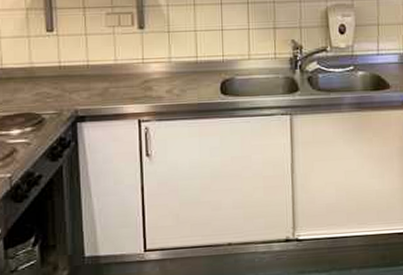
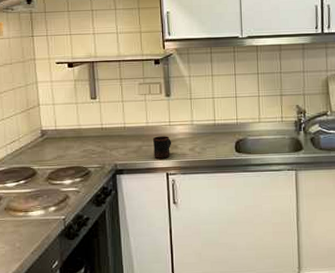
mug: none [121,75,146,103] -> present [152,136,172,159]

